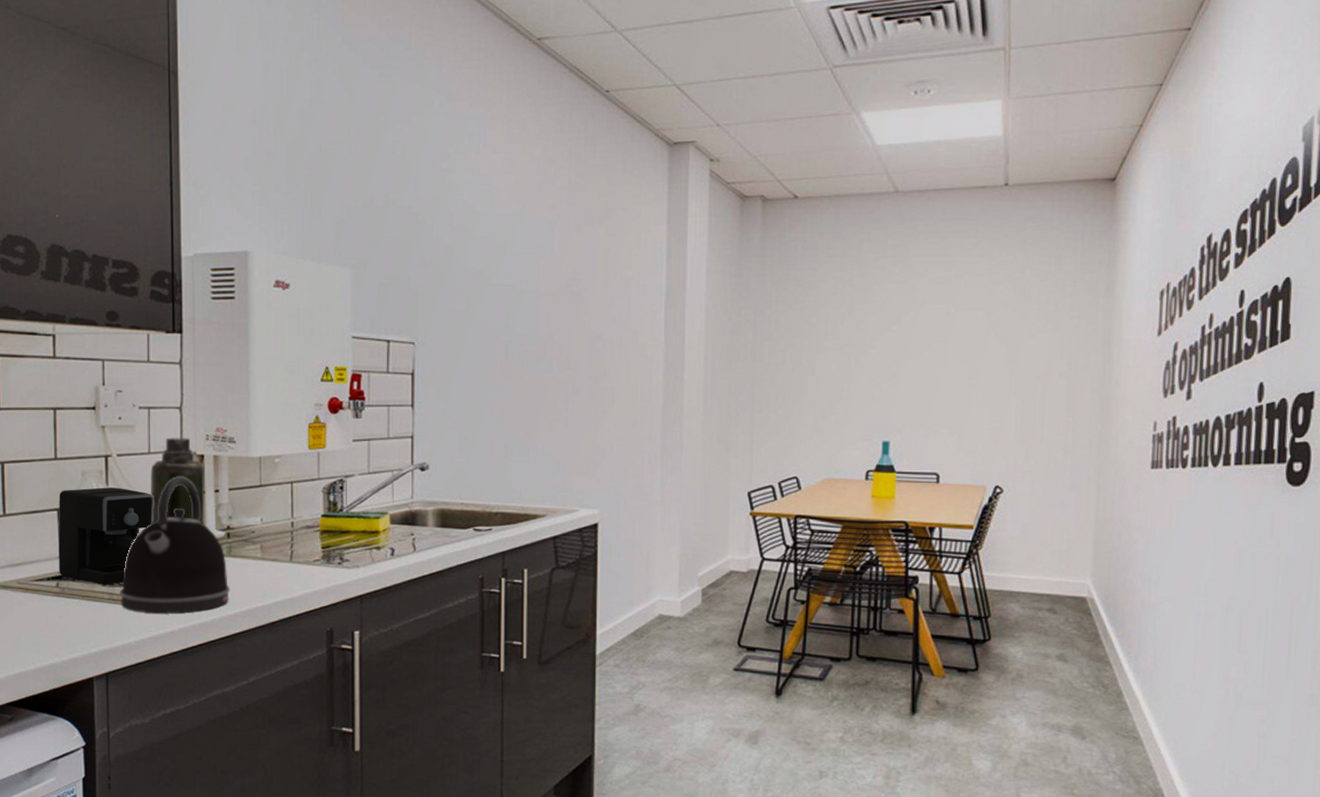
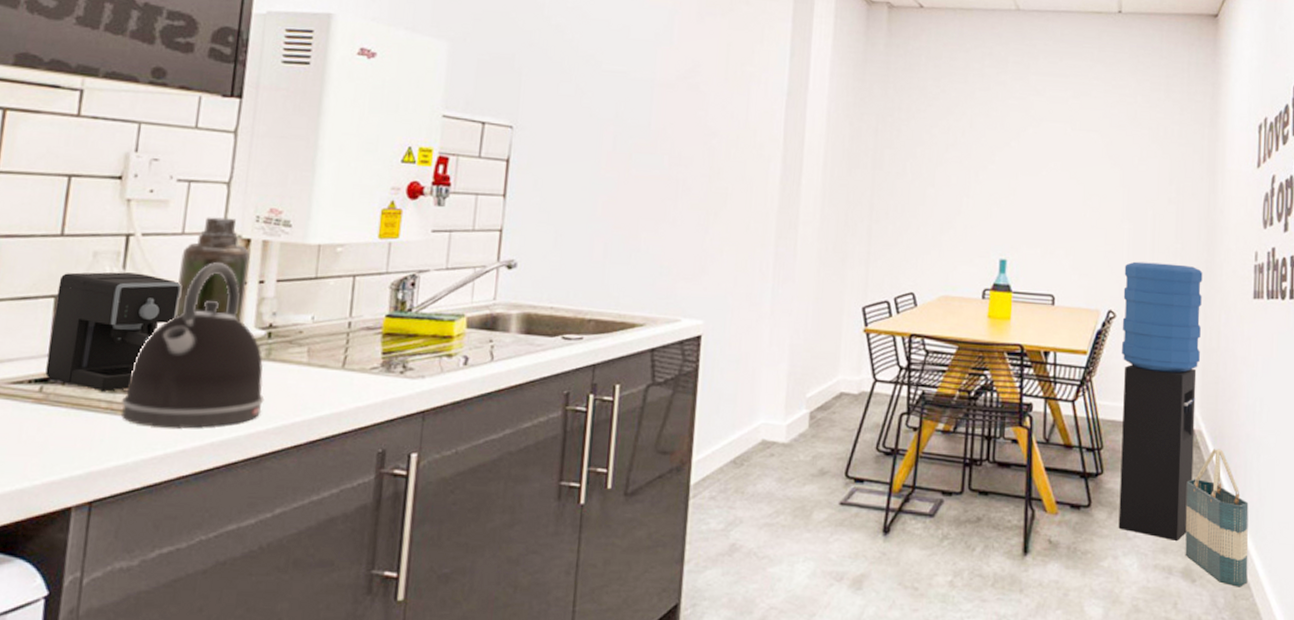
water cooler: none [1006,437,1096,701] -> present [1118,261,1203,541]
tote bag: none [1075,615,1143,744] -> present [1185,449,1249,587]

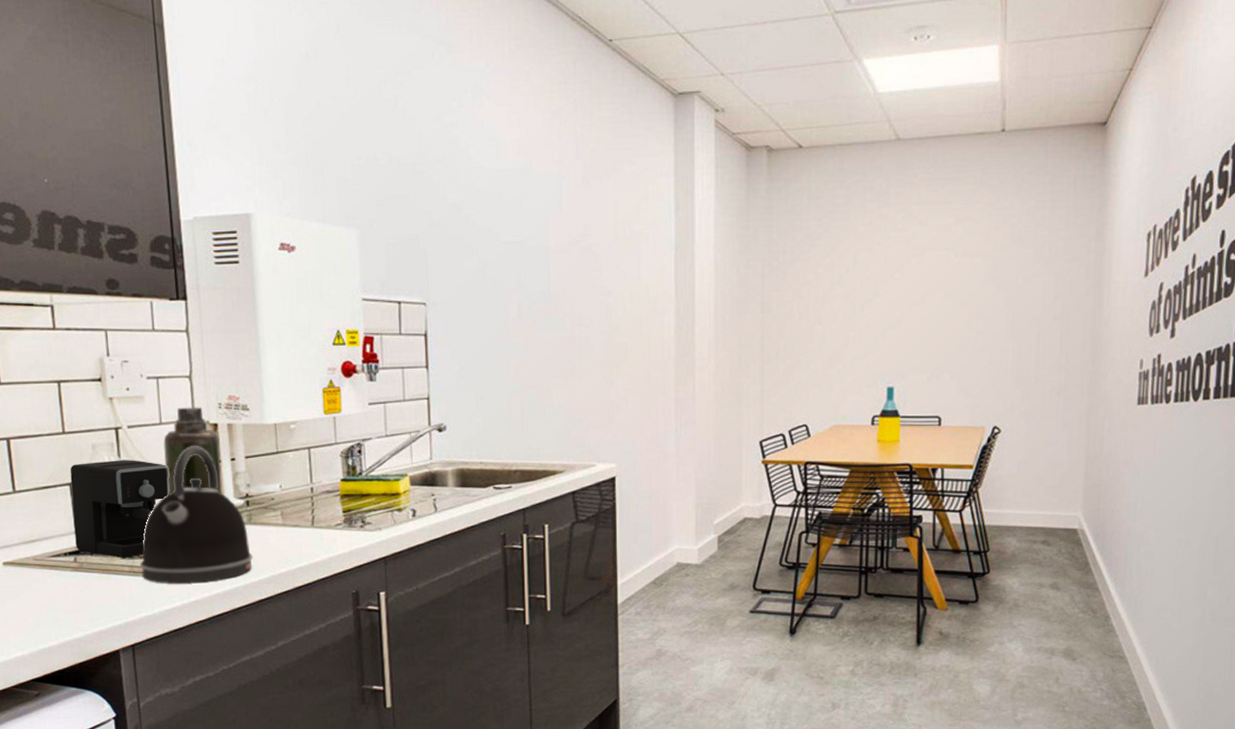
water cooler: present [1118,261,1203,541] -> none [1004,378,1087,626]
tote bag: present [1185,449,1249,587] -> none [1066,544,1128,663]

